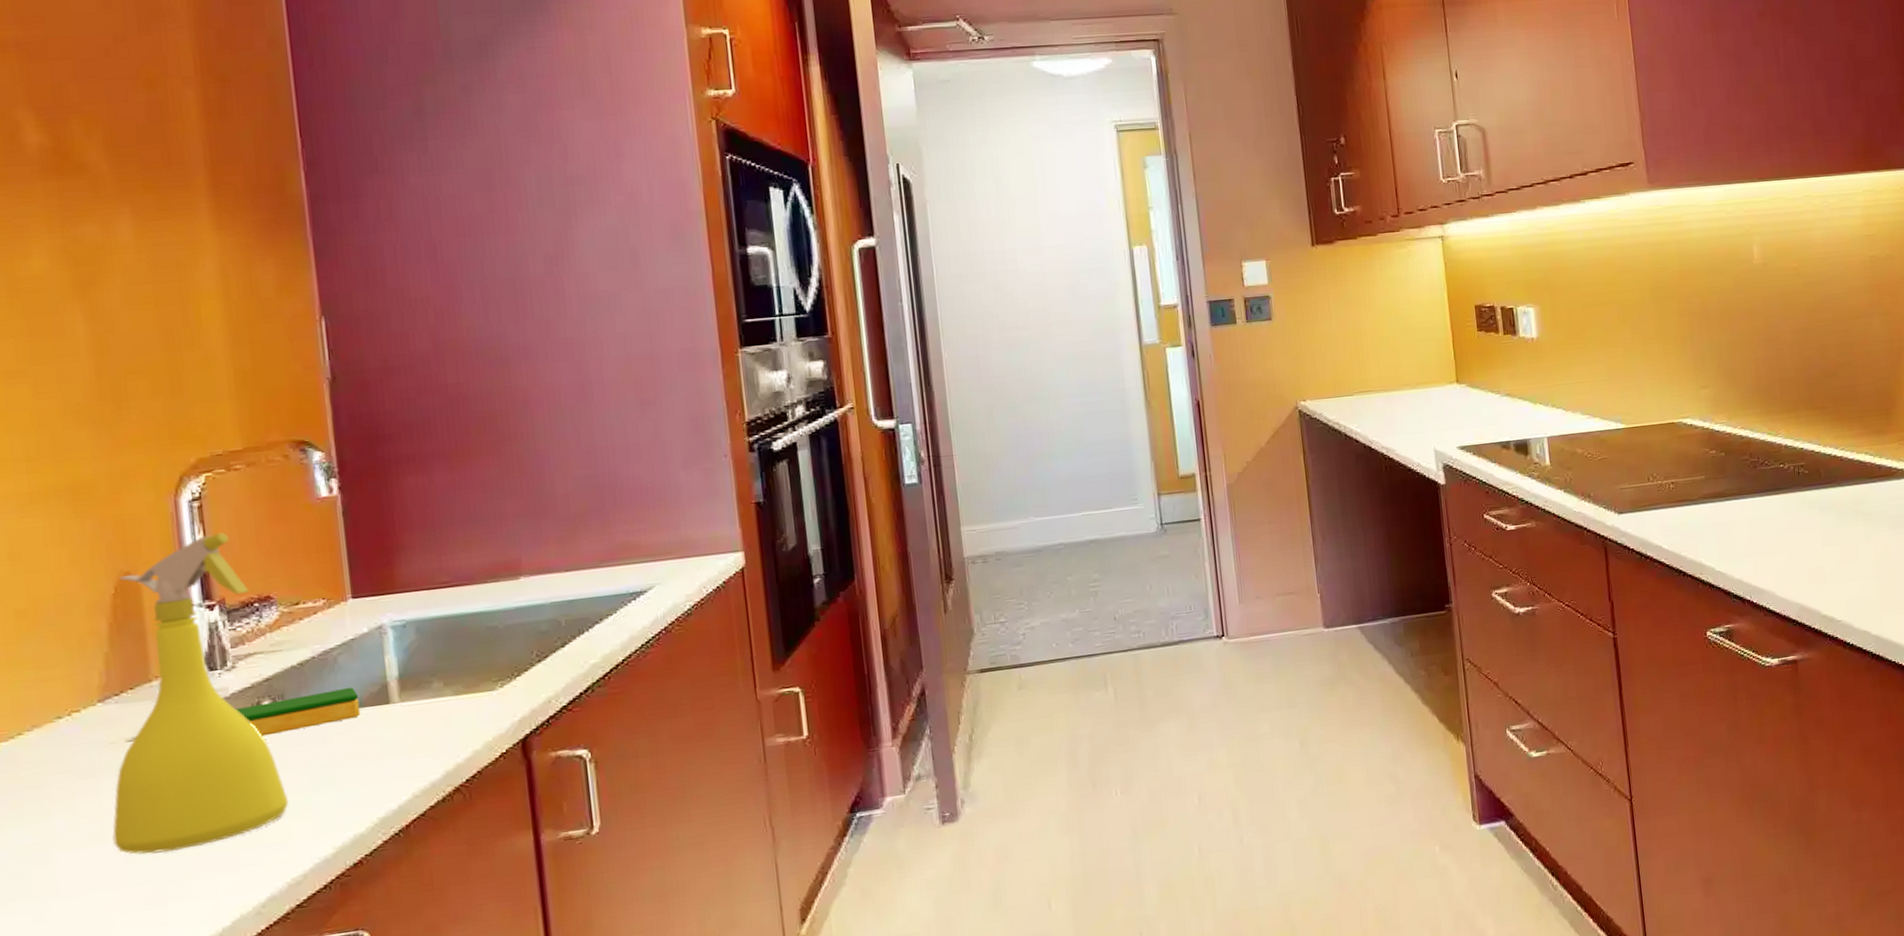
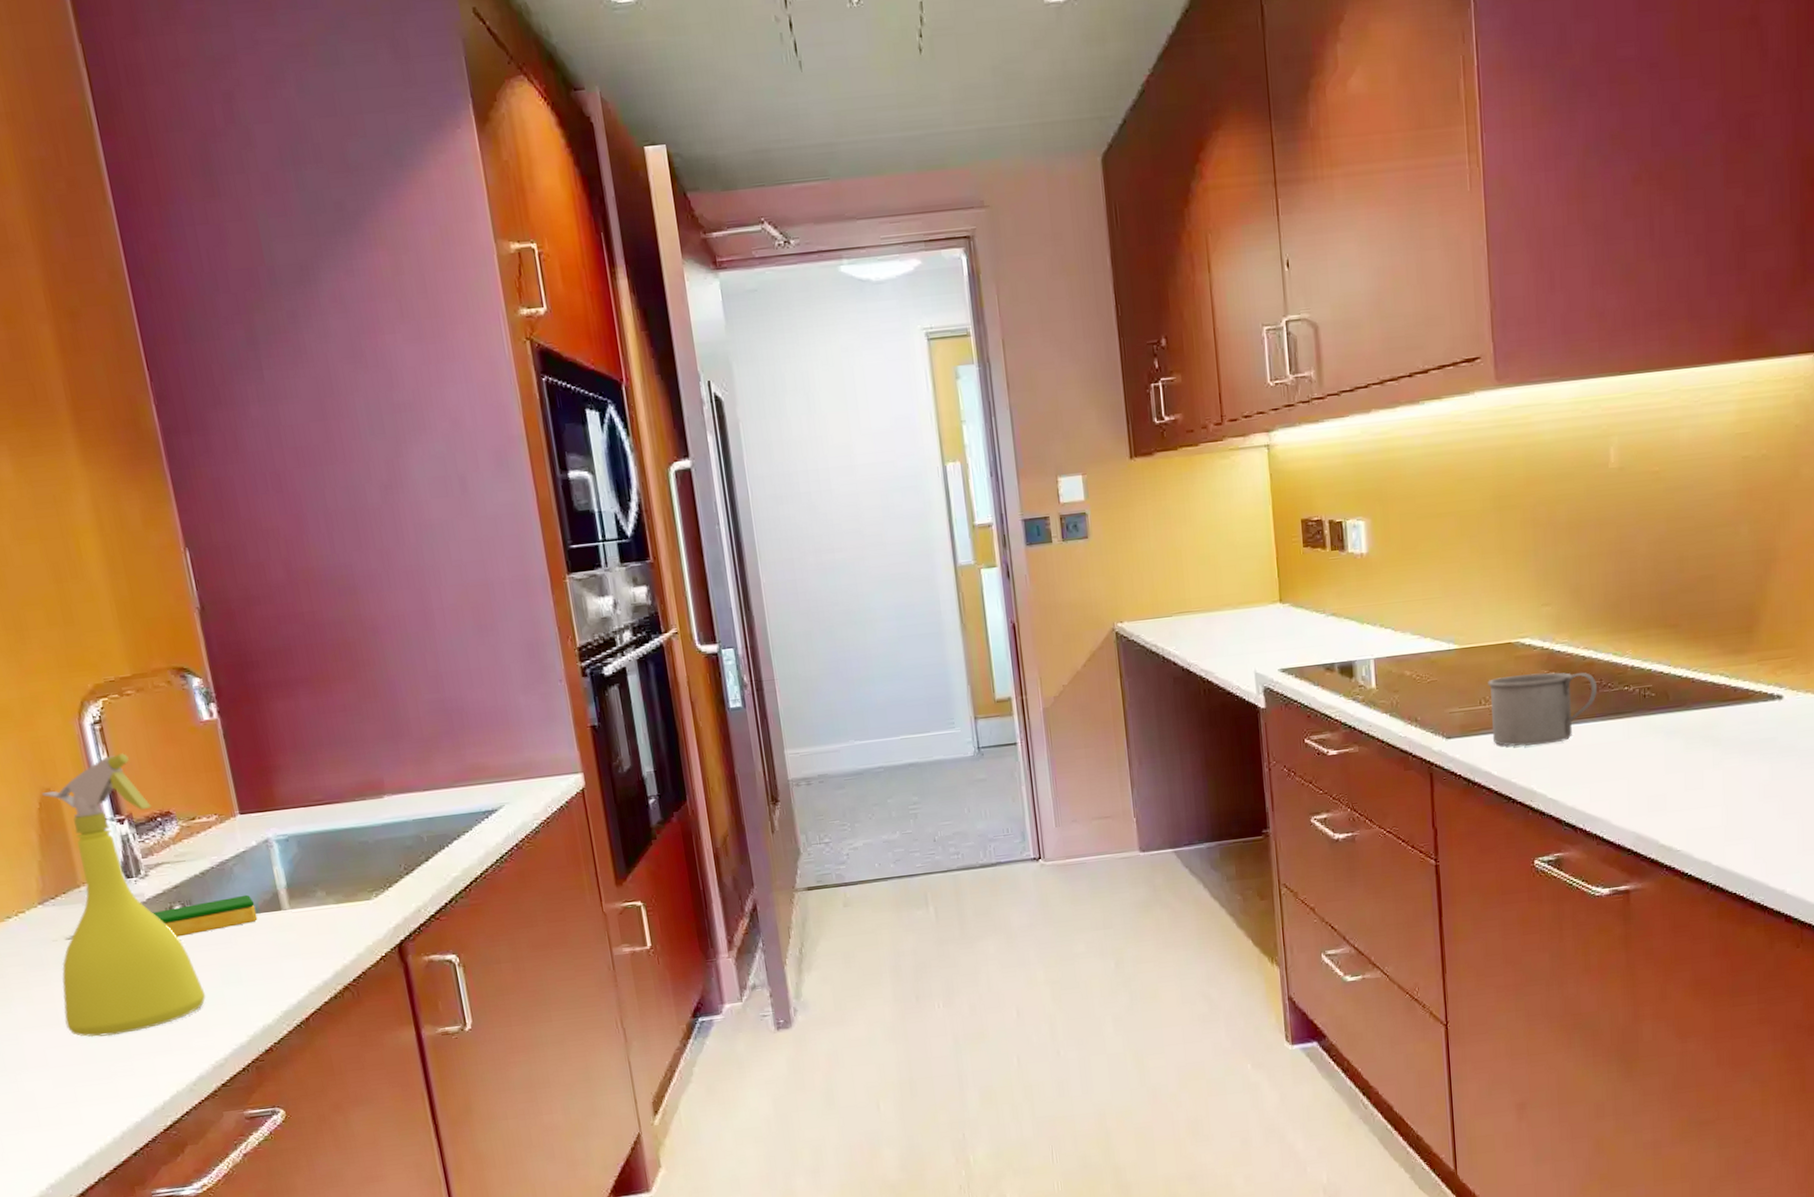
mug: none [1654,450,1756,521] -> present [1488,672,1598,746]

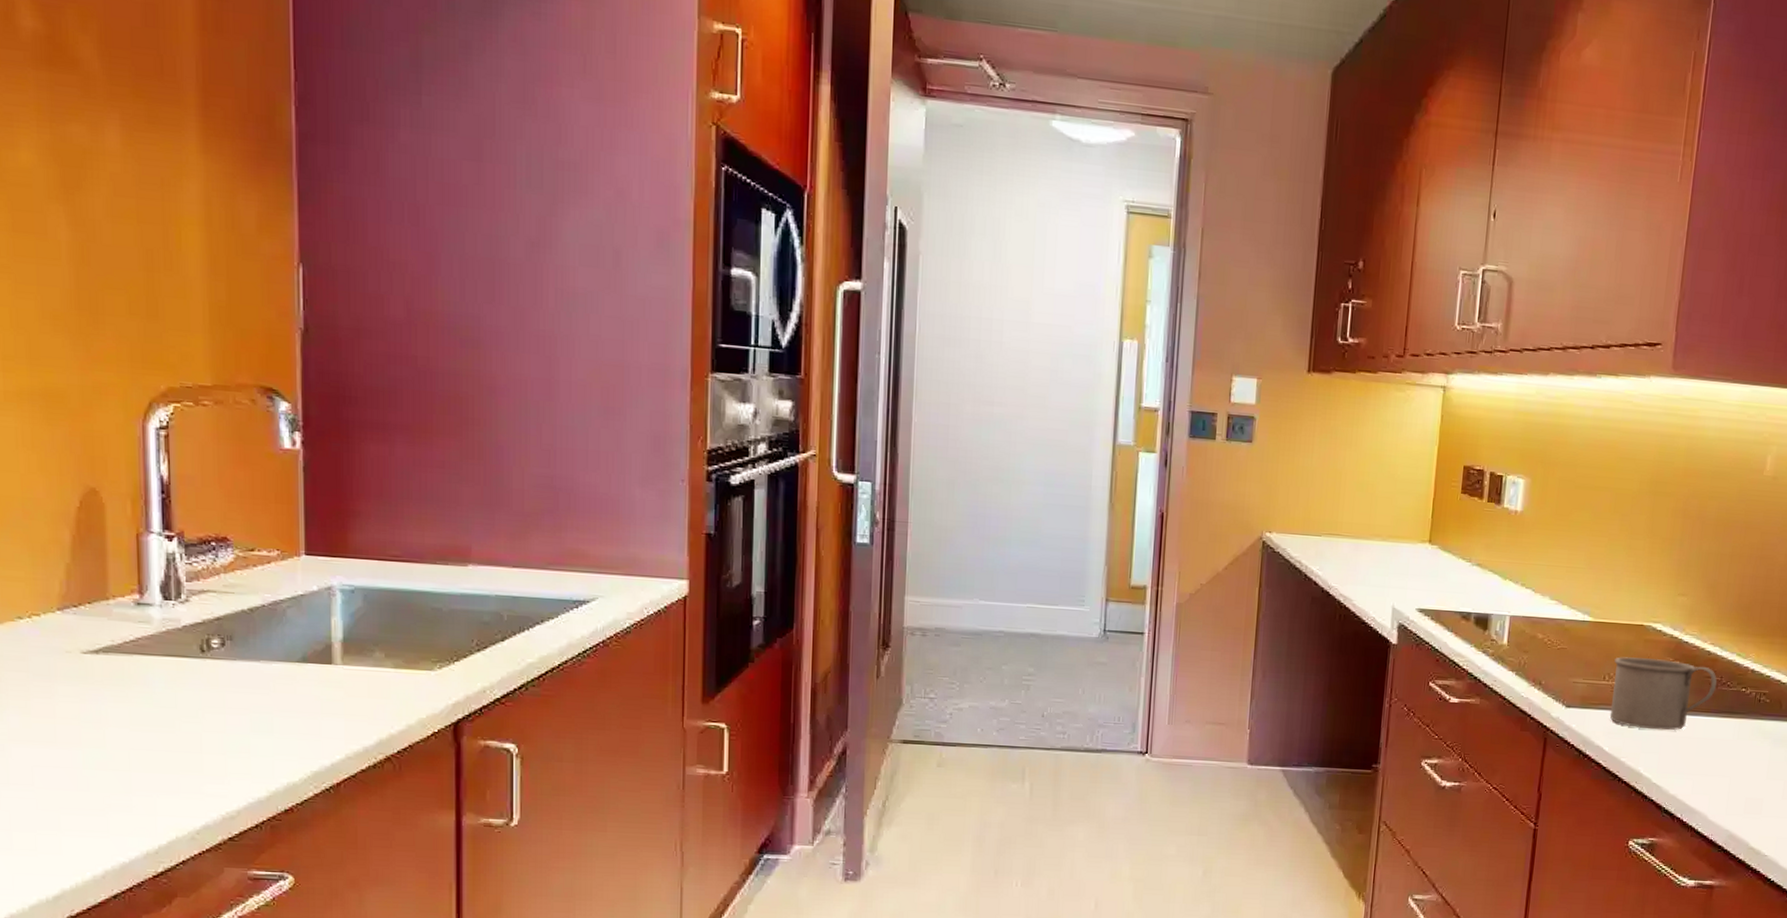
spray bottle: present [42,753,206,1037] -> none [63,465,229,766]
dish sponge: present [152,894,258,937] -> none [186,640,304,673]

